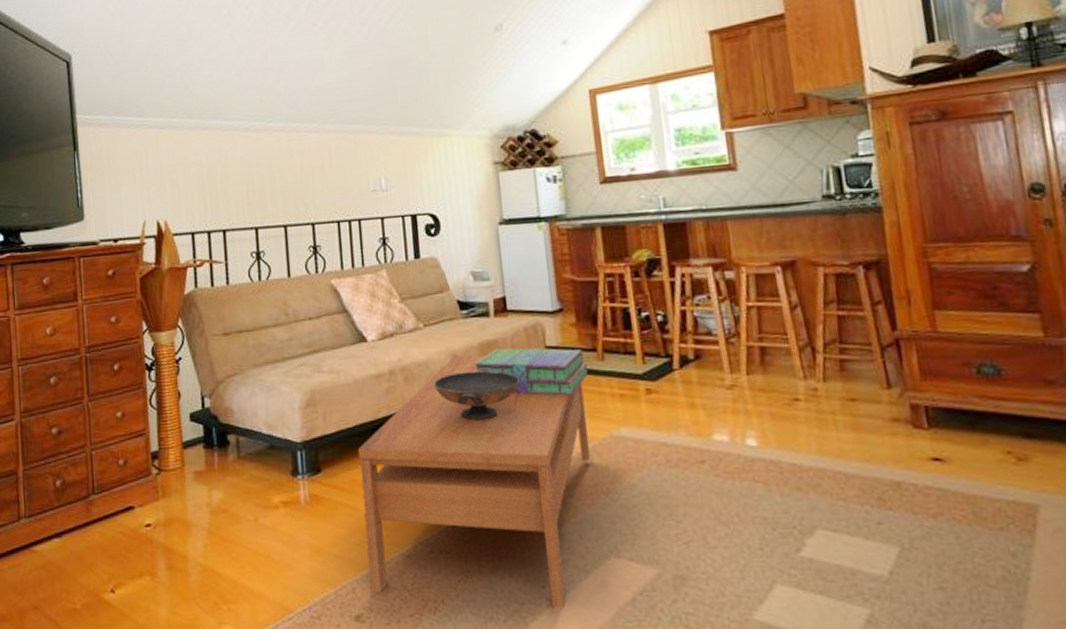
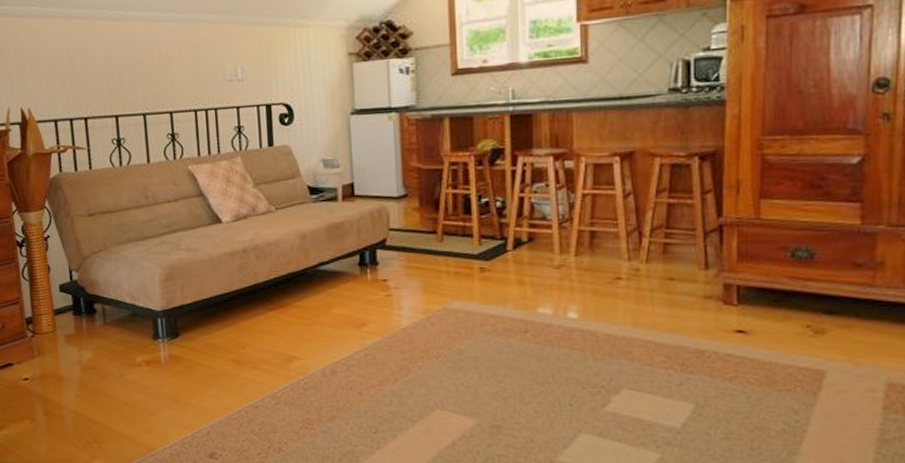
coffee table: present [357,355,591,608] -> none [212,236,425,450]
decorative bowl: present [434,367,521,421] -> none [283,247,364,294]
stack of books: present [474,347,589,396] -> none [322,229,428,273]

